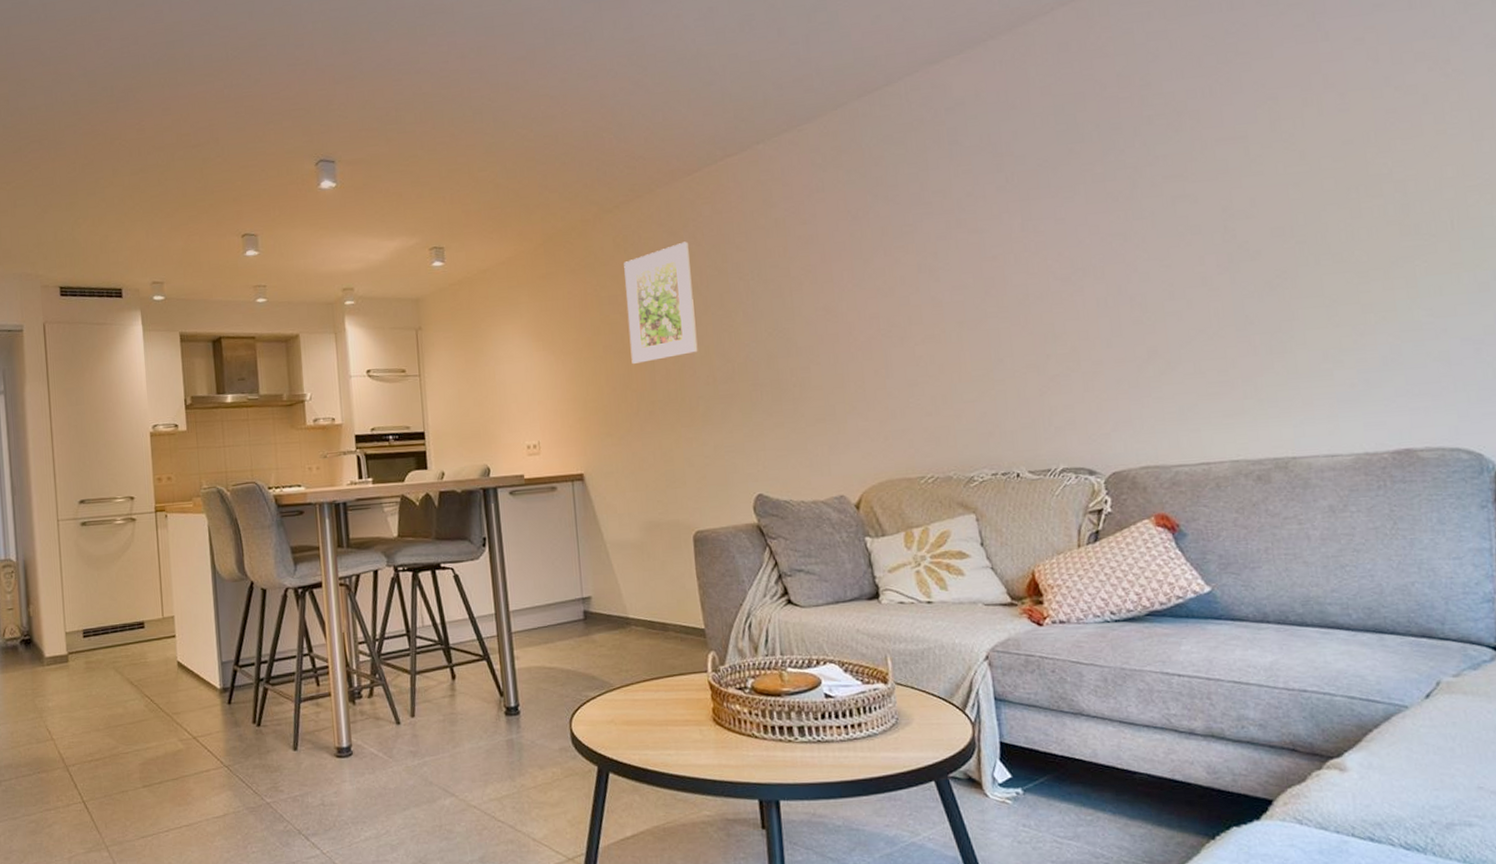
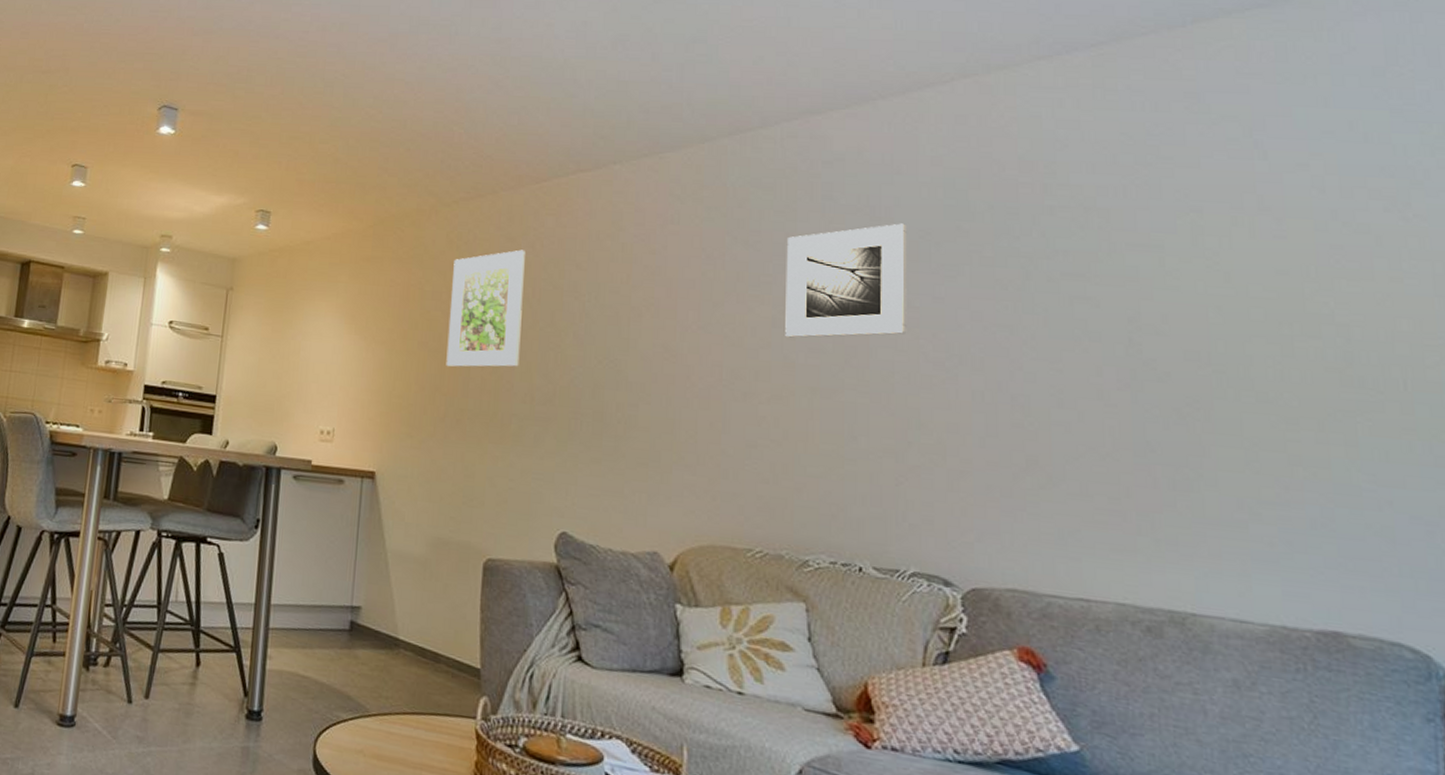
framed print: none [922,155,1036,280] -> present [785,223,907,338]

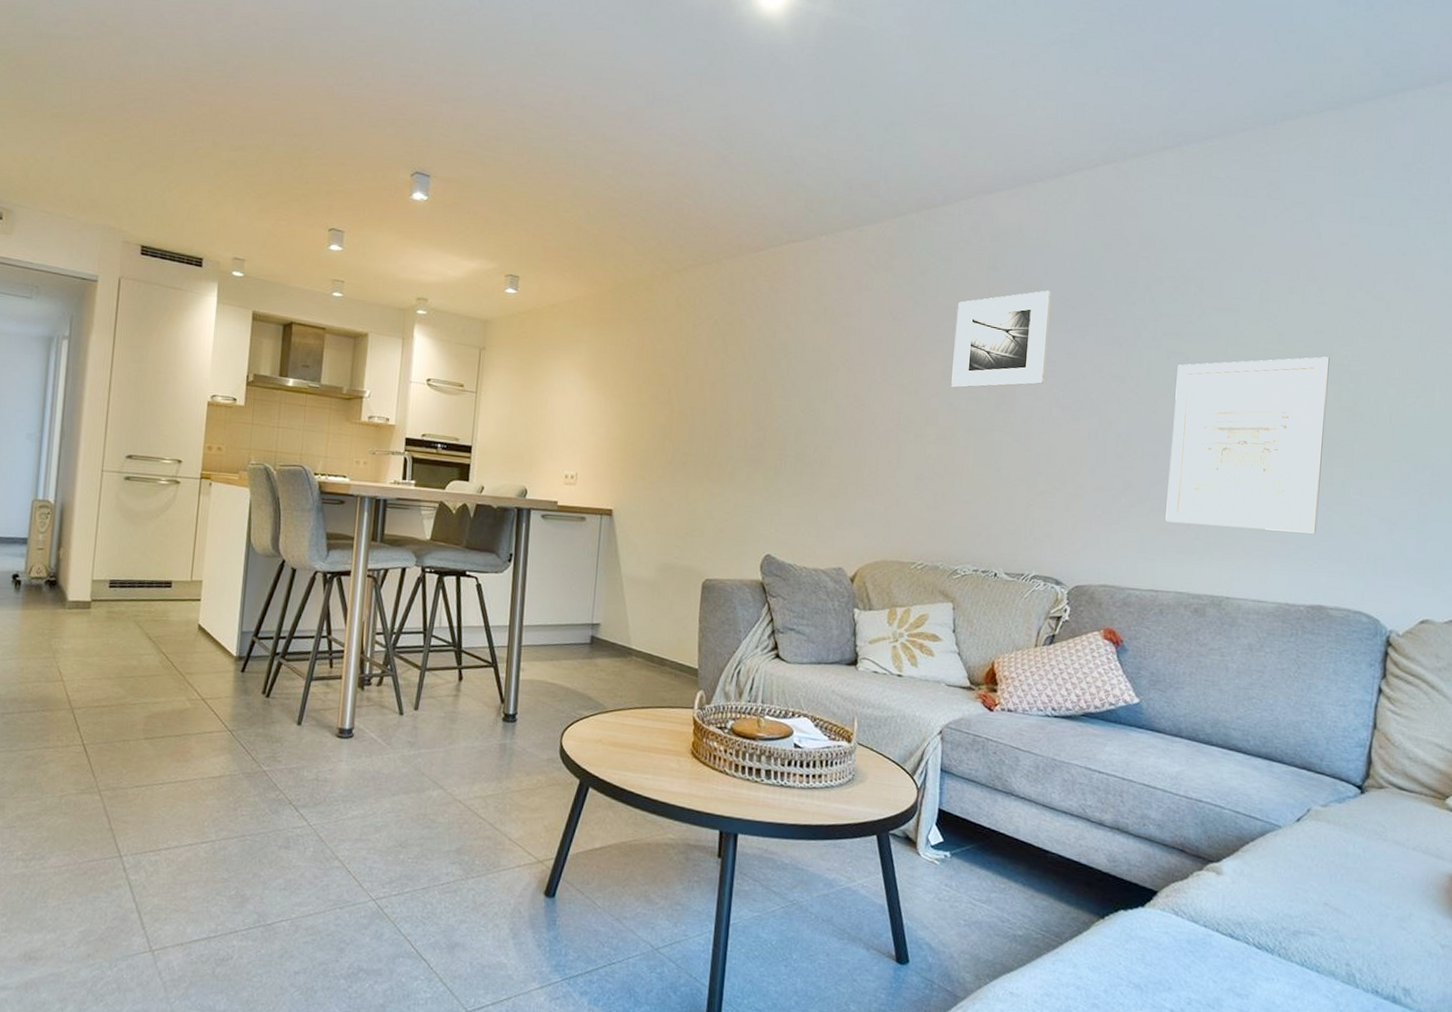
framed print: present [446,249,525,368] -> none [674,312,744,417]
wall art: none [1086,303,1316,533] -> present [1165,356,1330,534]

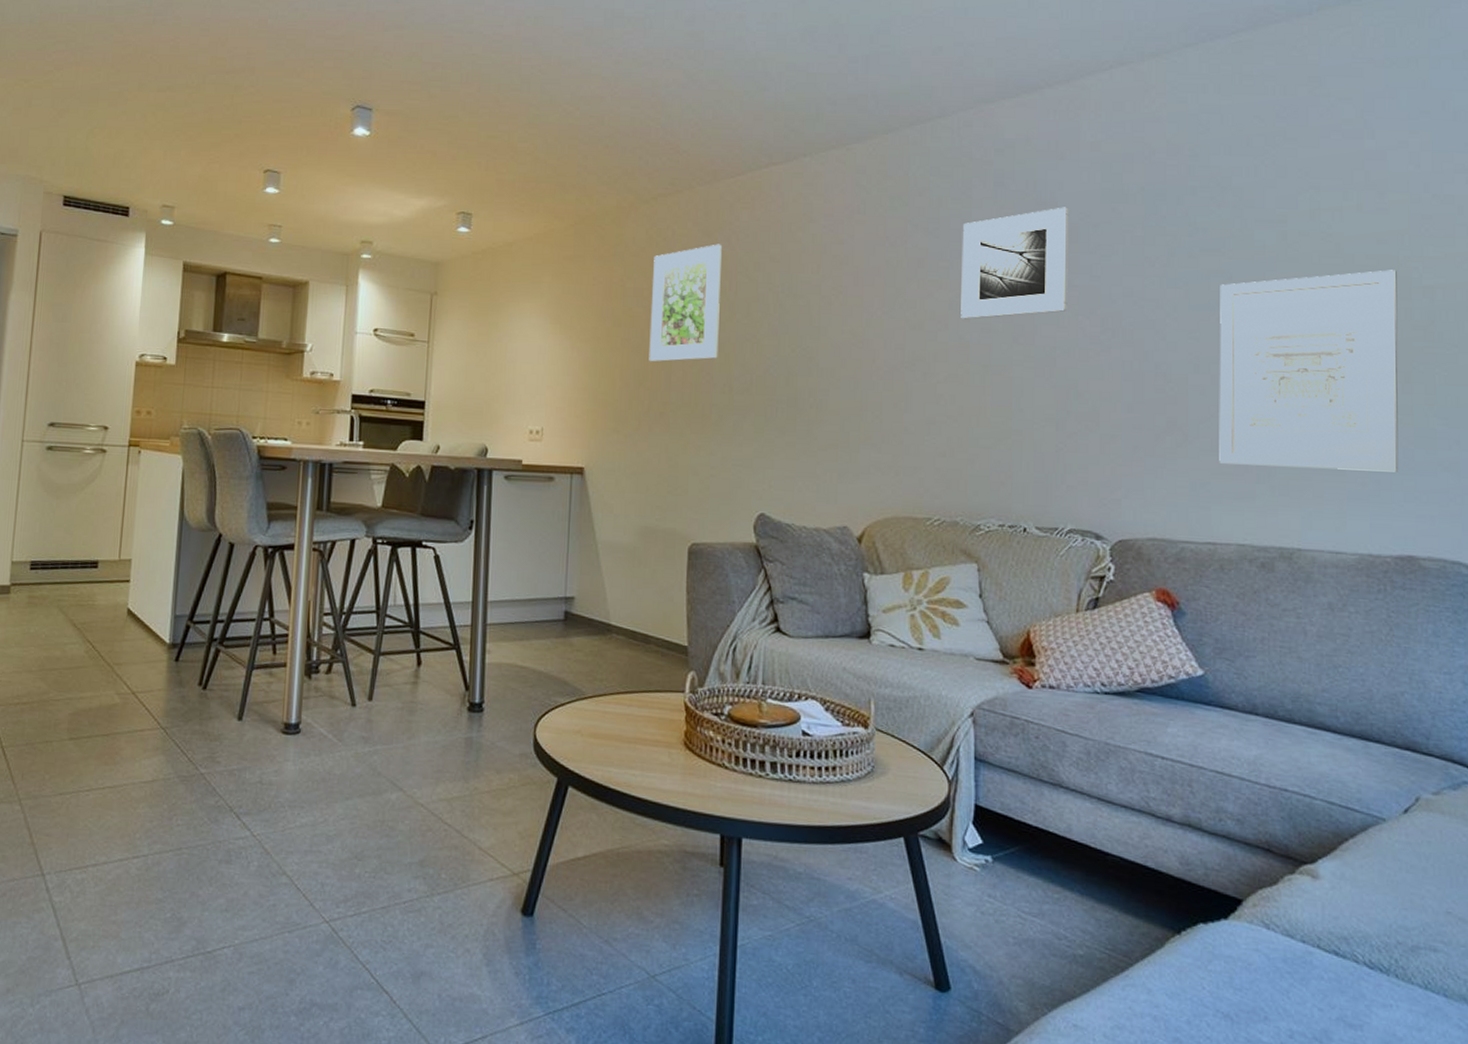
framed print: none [674,312,744,417] -> present [649,244,722,362]

